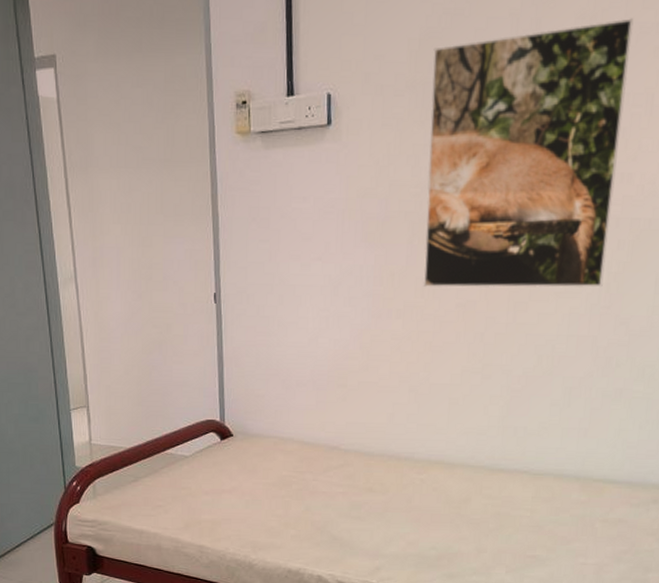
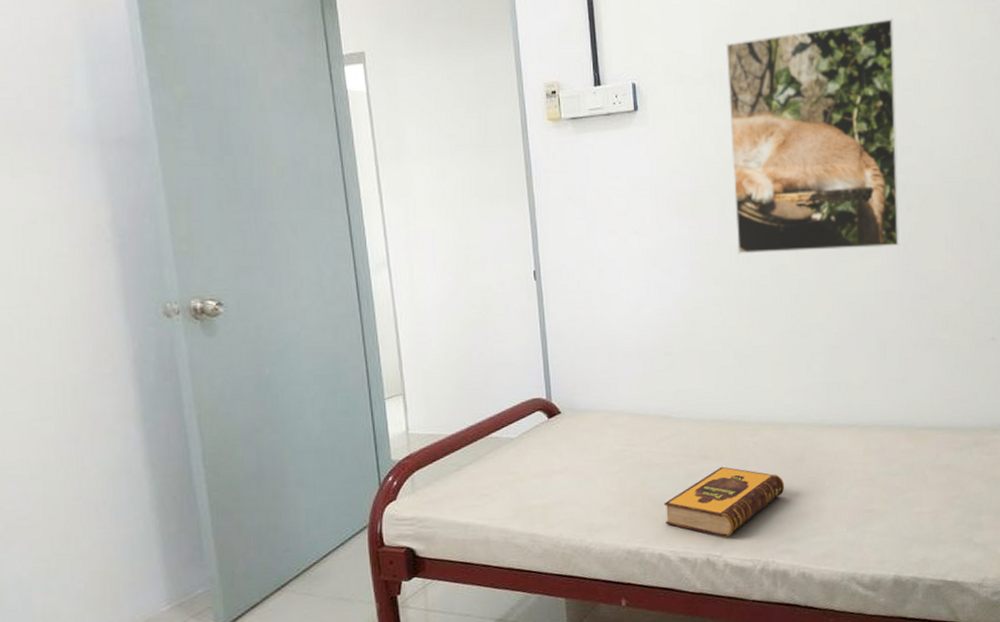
hardback book: none [325,500,448,568] -> present [663,466,785,538]

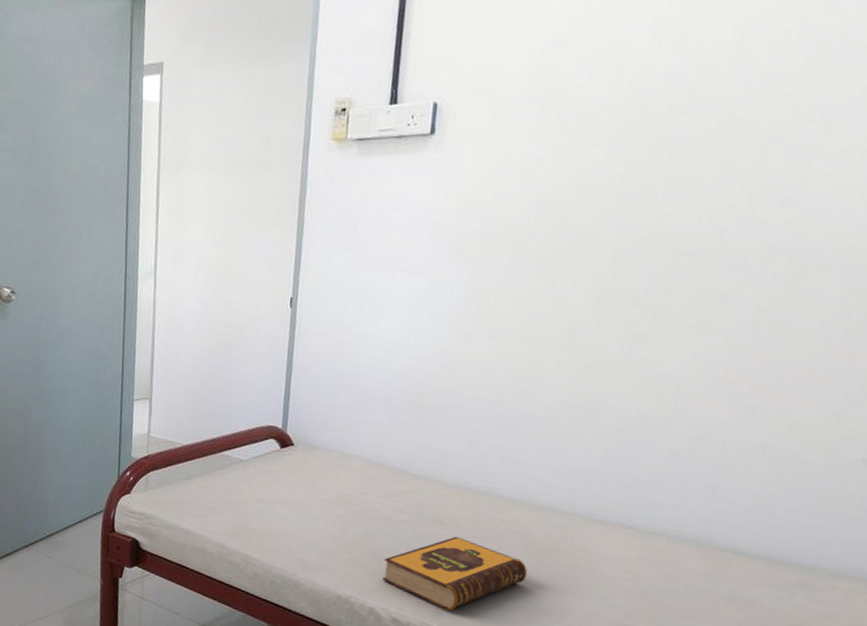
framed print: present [725,18,900,255] -> none [522,25,811,325]

